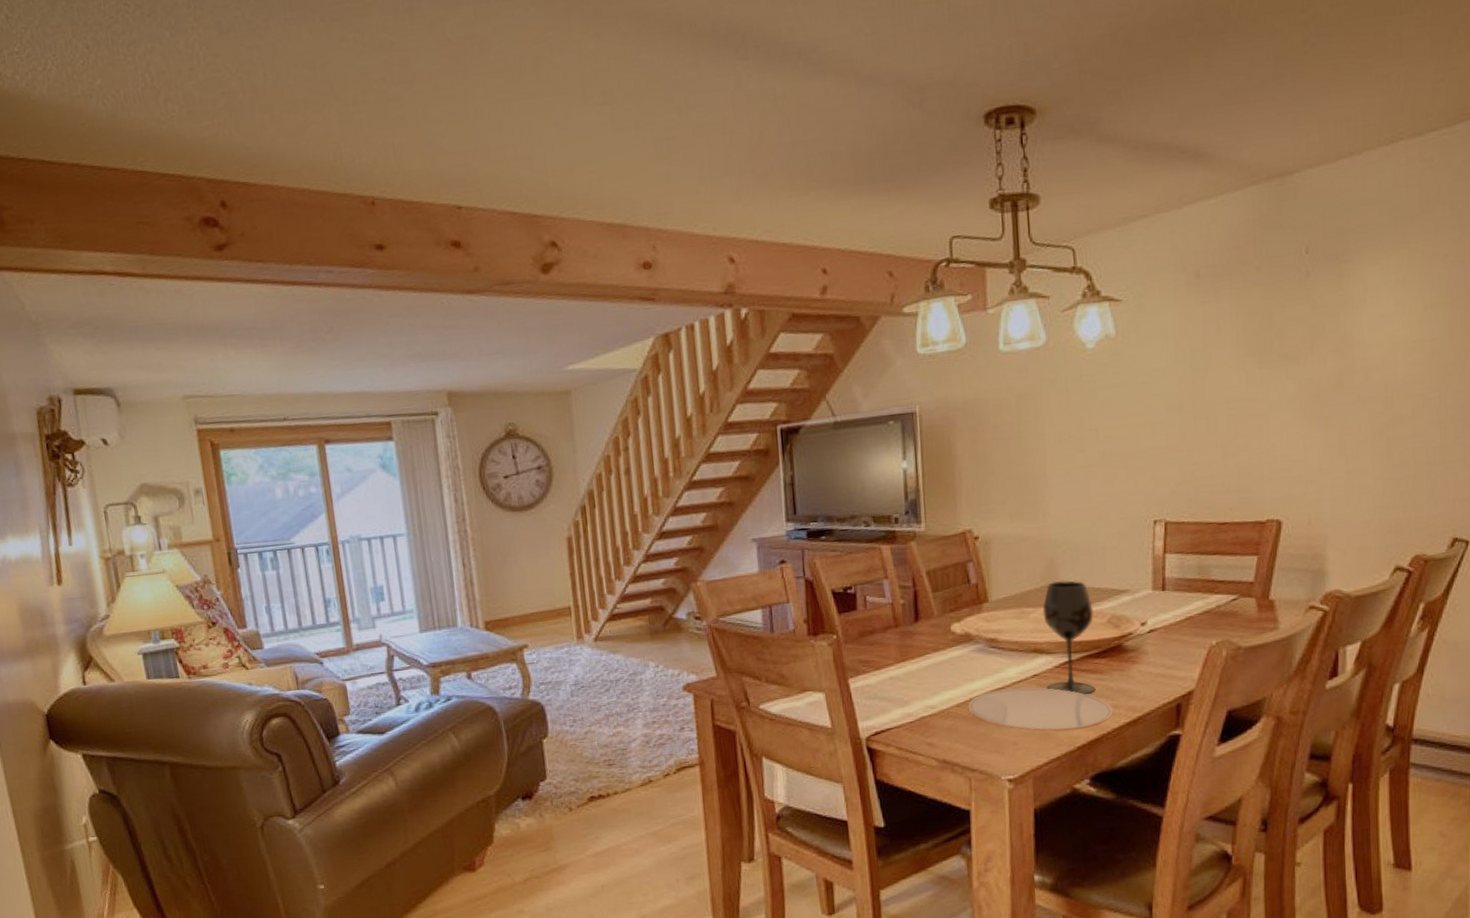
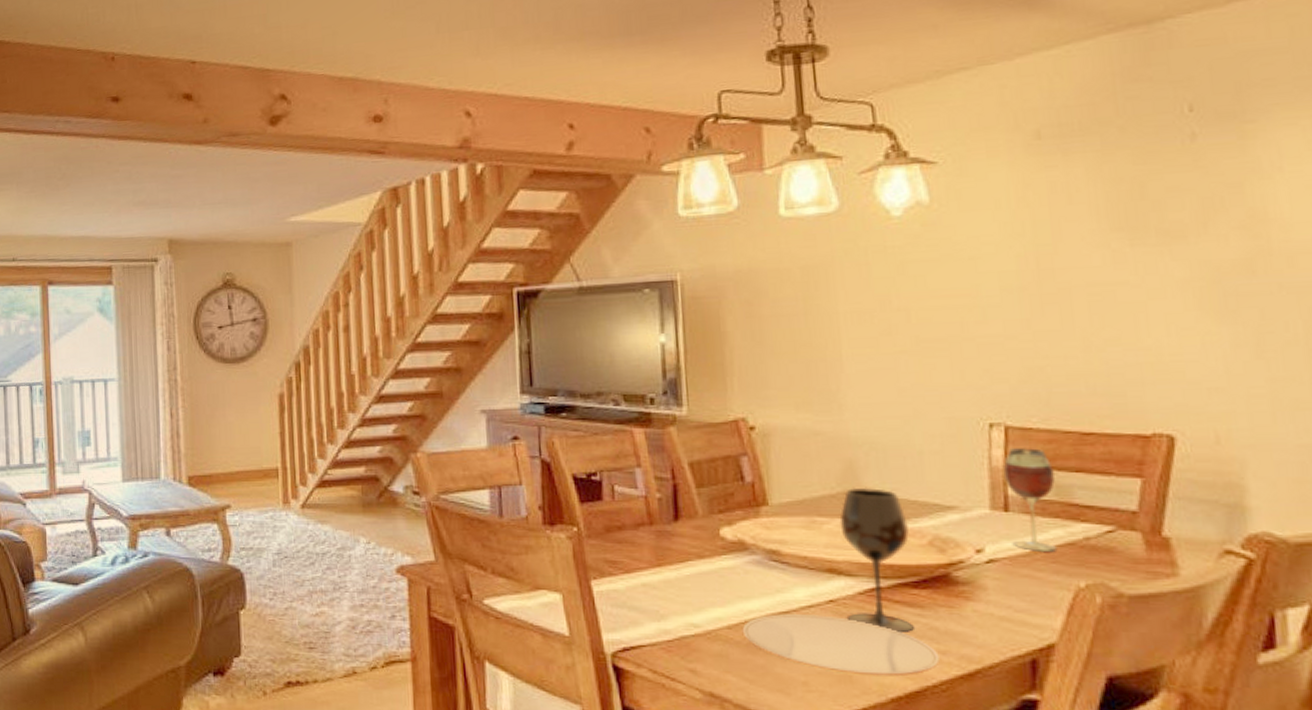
wineglass: none [1162,538,1198,620] -> present [1002,448,1058,551]

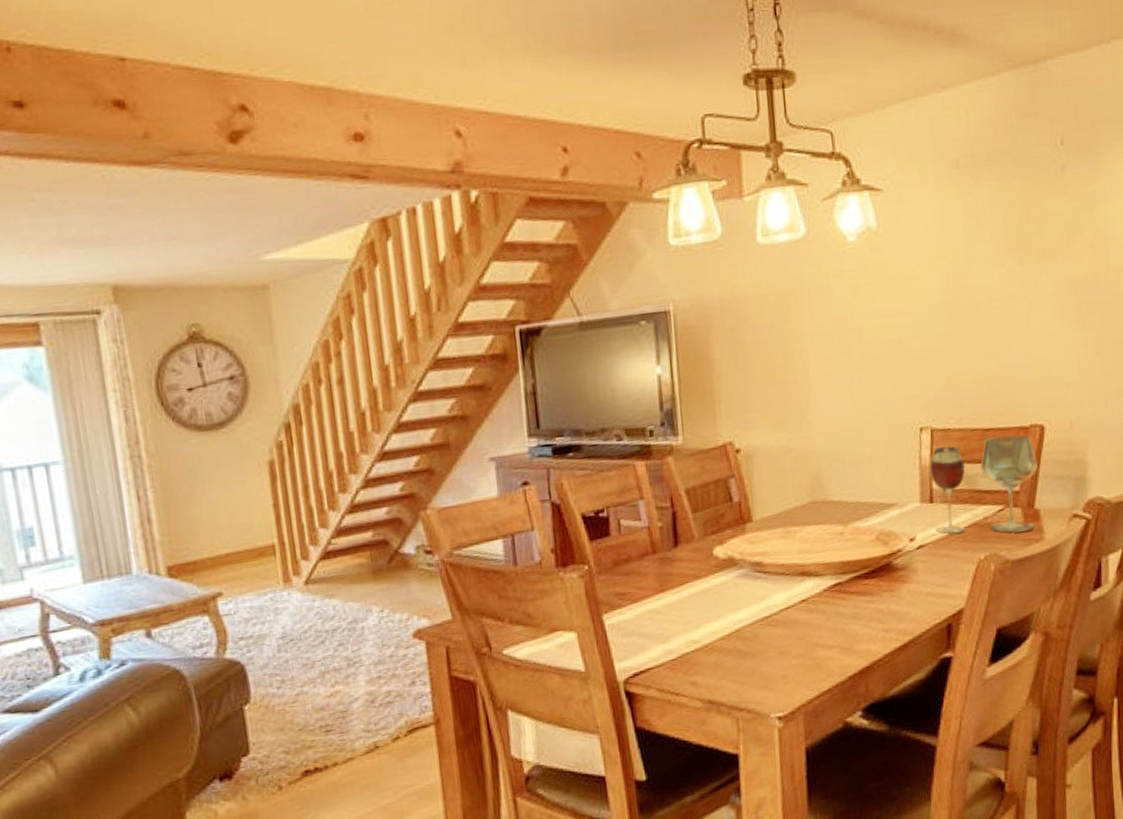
plate: present [742,614,940,677] -> none [733,613,884,663]
wineglass: present [839,487,914,634] -> none [809,495,865,619]
wine glass: none [1077,442,1166,562] -> present [980,434,1038,533]

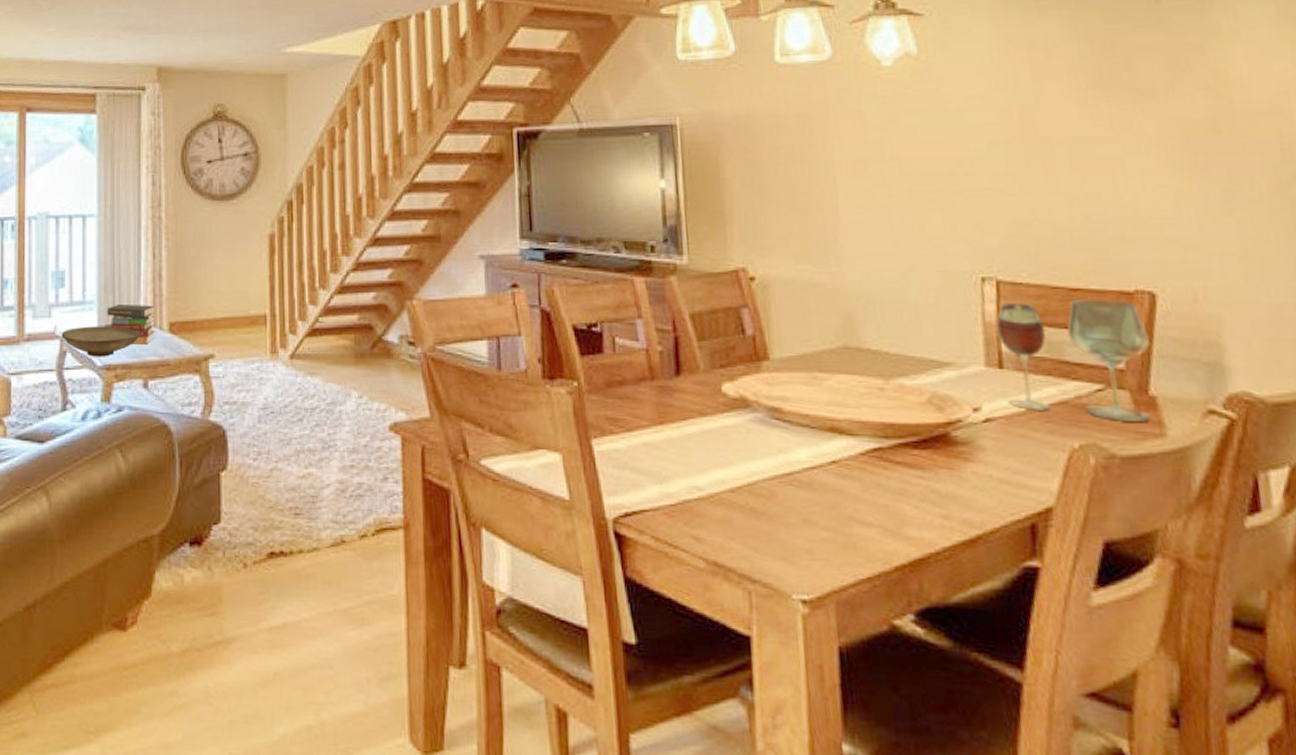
decorative bowl: none [40,578,137,615] -> present [61,326,142,357]
books: none [91,551,153,595] -> present [104,303,155,346]

